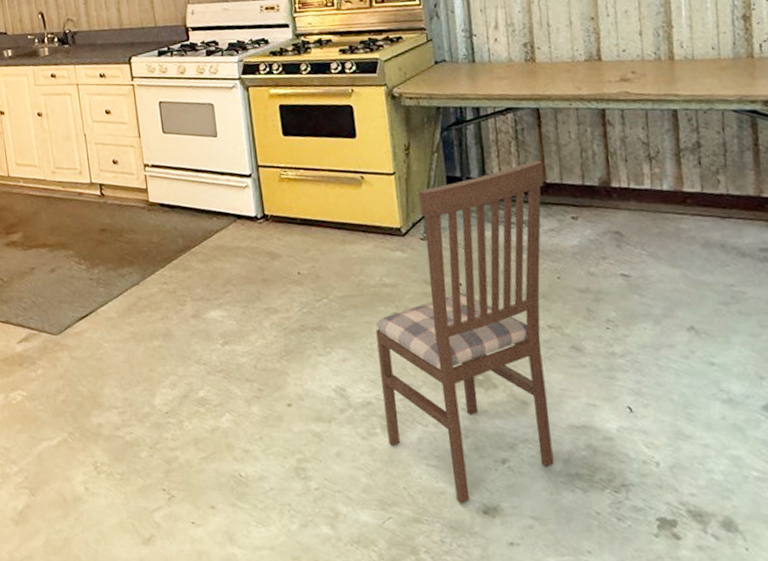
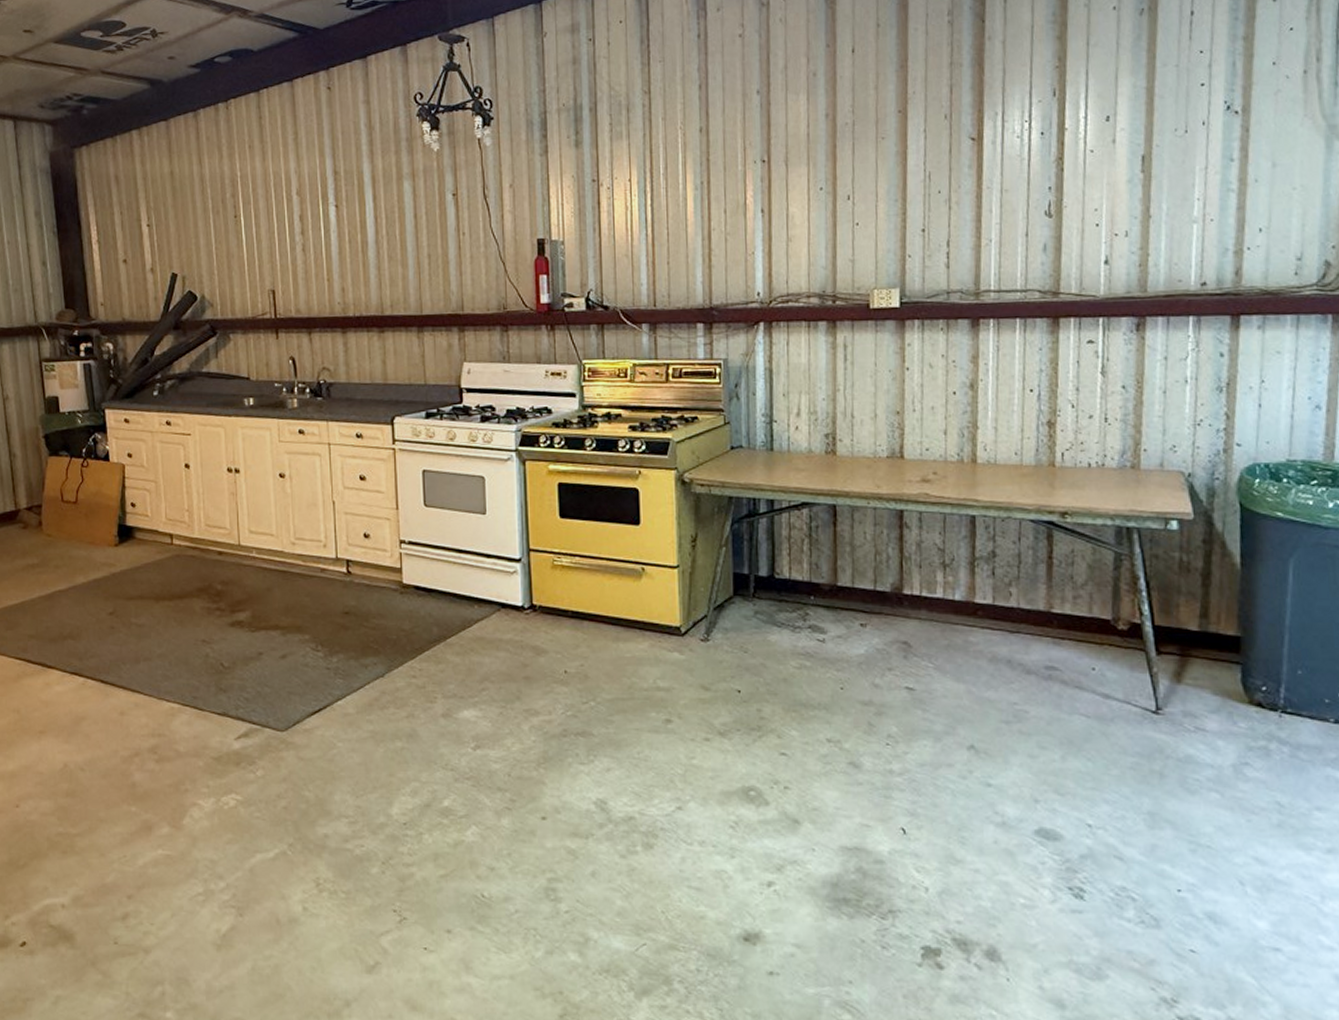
dining chair: present [376,159,554,504] -> none [645,560,836,930]

